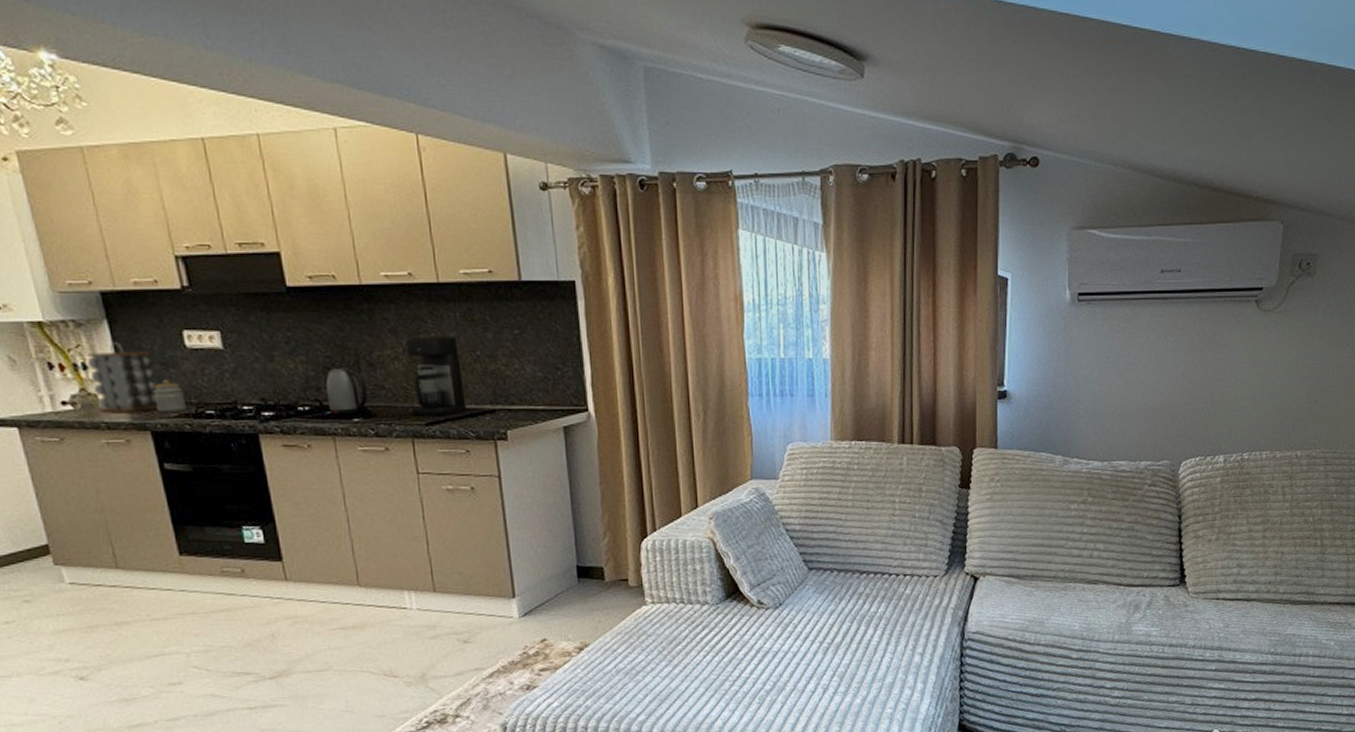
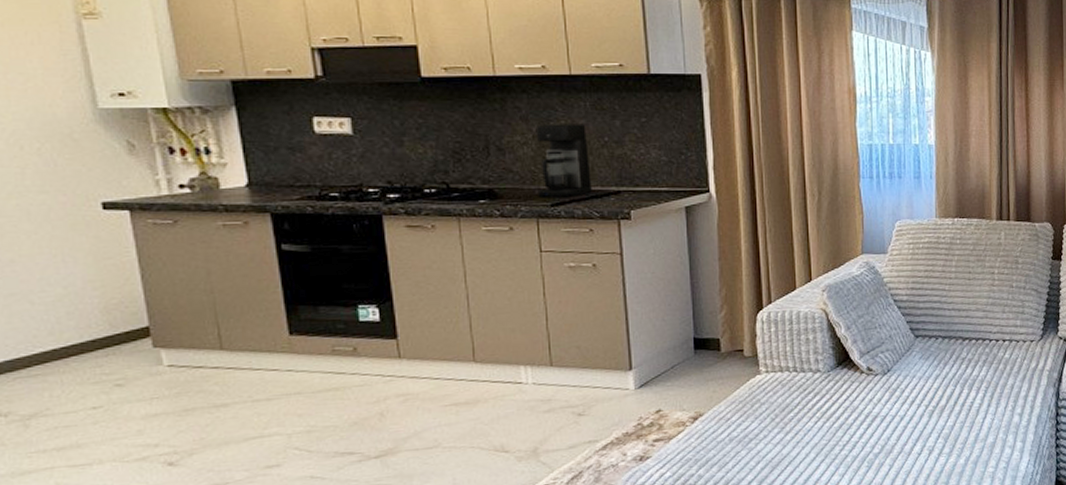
spice rack: present [85,343,159,414] -> none [209,128,281,196]
jar: present [153,379,188,414] -> none [276,163,311,196]
kettle: present [325,367,368,415] -> none [453,152,495,196]

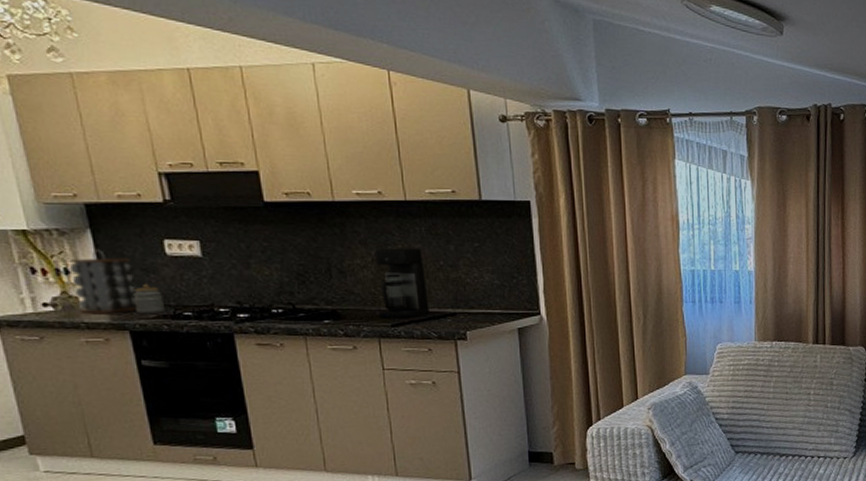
spice rack: none [209,128,281,196] -> present [67,250,138,315]
jar: none [276,163,311,196] -> present [133,283,166,315]

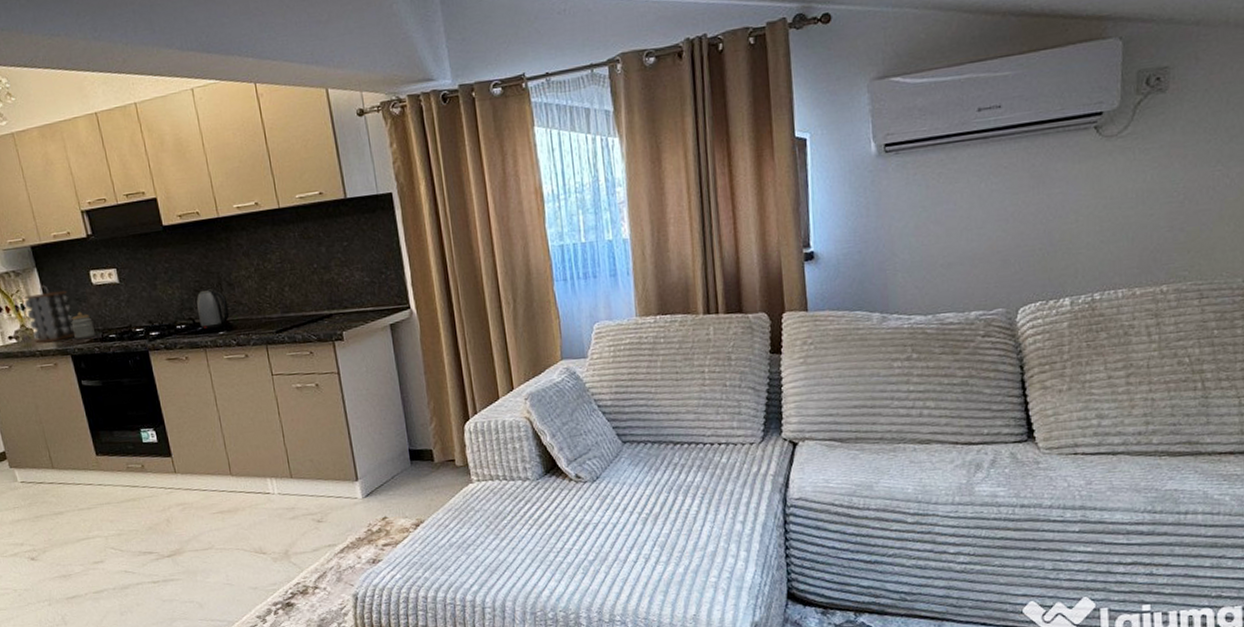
kettle: none [298,274,338,317] -> present [196,289,230,330]
coffee maker: present [374,248,430,319] -> none [256,253,308,326]

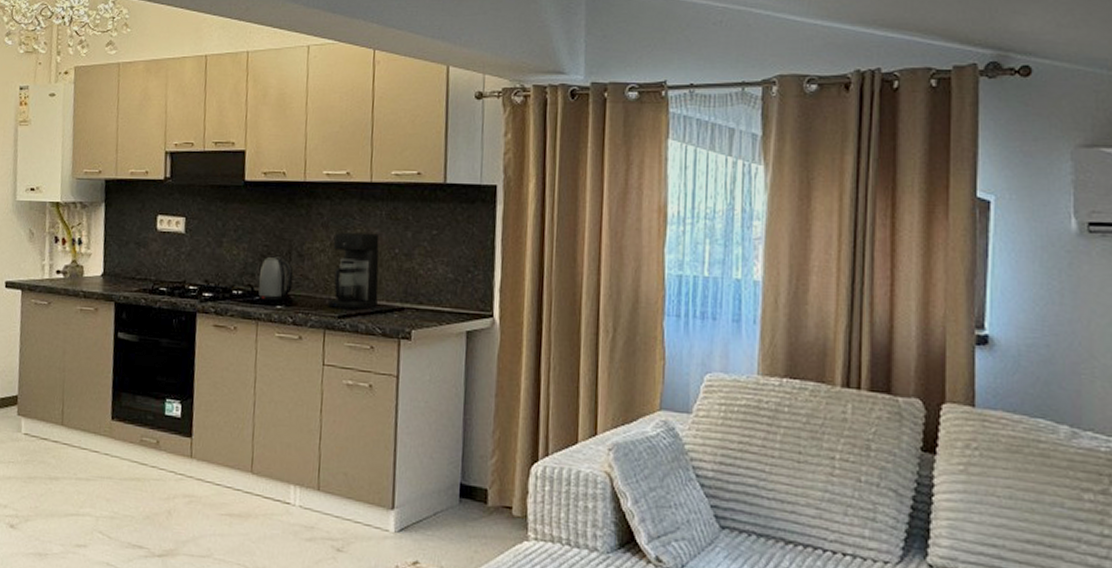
spice rack: present [23,285,76,343] -> none [81,223,129,285]
jar: present [71,311,96,340] -> none [123,257,147,288]
coffee maker: none [256,253,308,326] -> present [328,232,380,311]

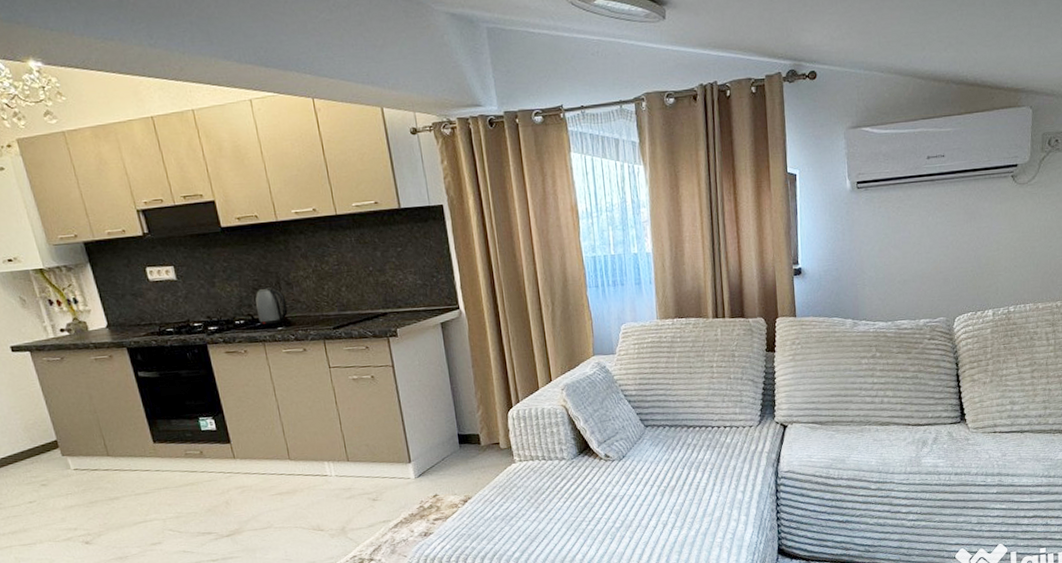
coffee maker: present [328,232,380,311] -> none [314,257,364,322]

